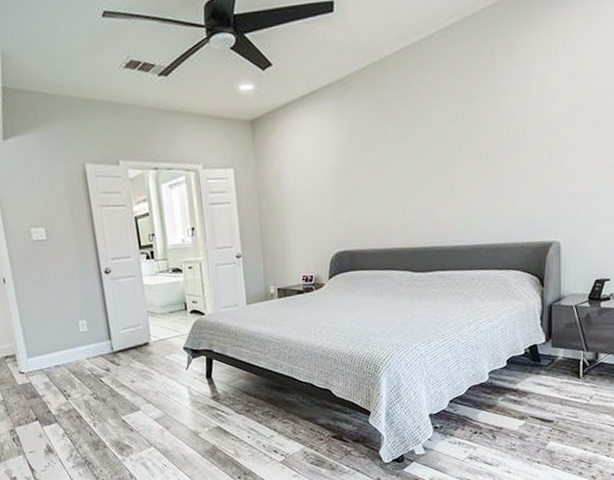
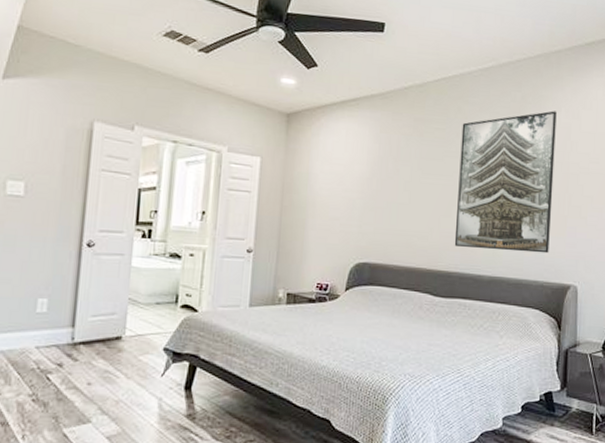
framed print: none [426,58,531,222] -> present [454,111,557,254]

